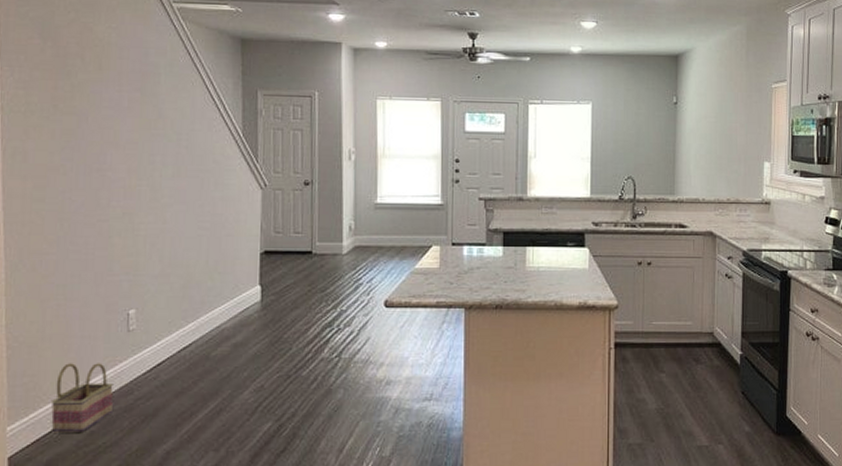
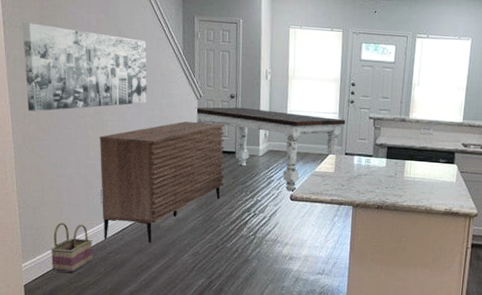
wall art: none [27,107,195,218] -> present [22,22,147,112]
sideboard: none [127,218,298,381] -> present [99,121,225,244]
dining table: none [253,195,451,295] -> present [191,107,346,191]

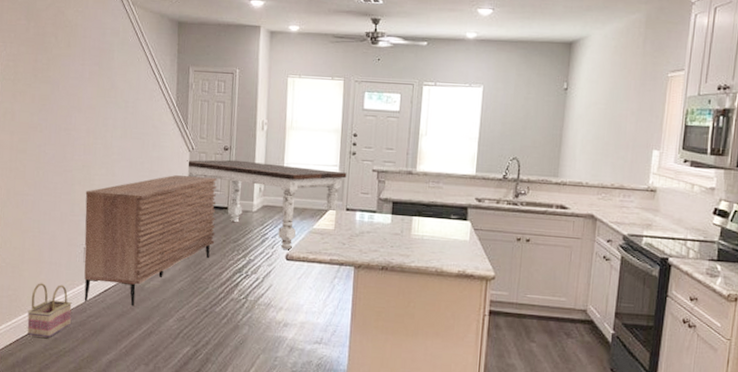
wall art: present [22,22,147,112] -> none [14,75,139,166]

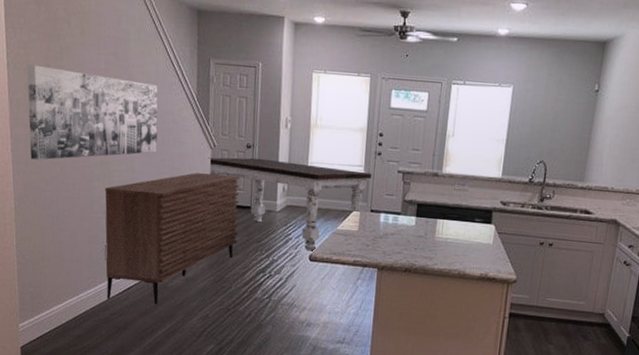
wall art: none [14,75,139,166] -> present [27,64,158,160]
basket: present [27,283,72,338] -> none [49,280,95,335]

